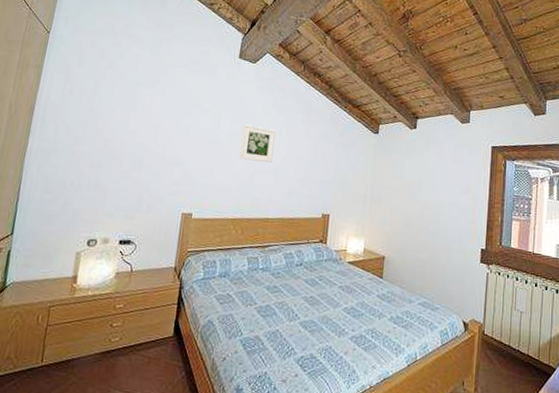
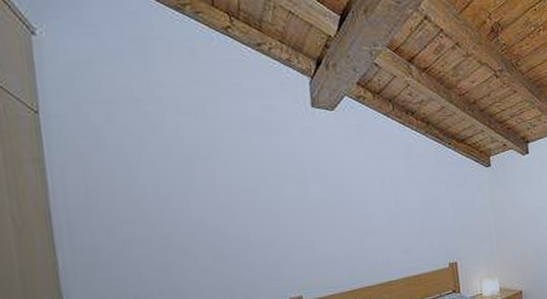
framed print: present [238,124,276,162] -> none [336,183,381,224]

